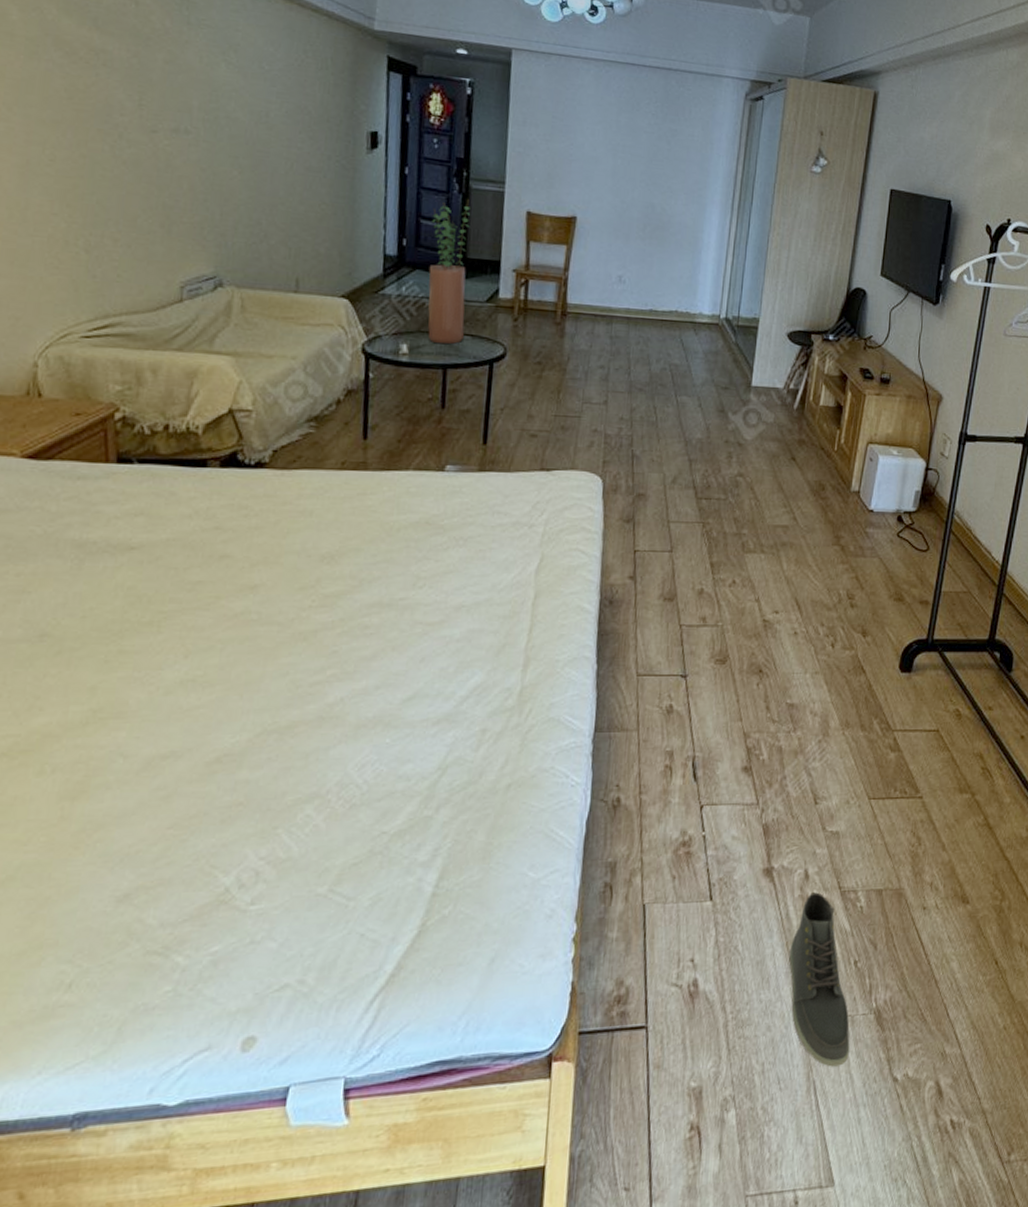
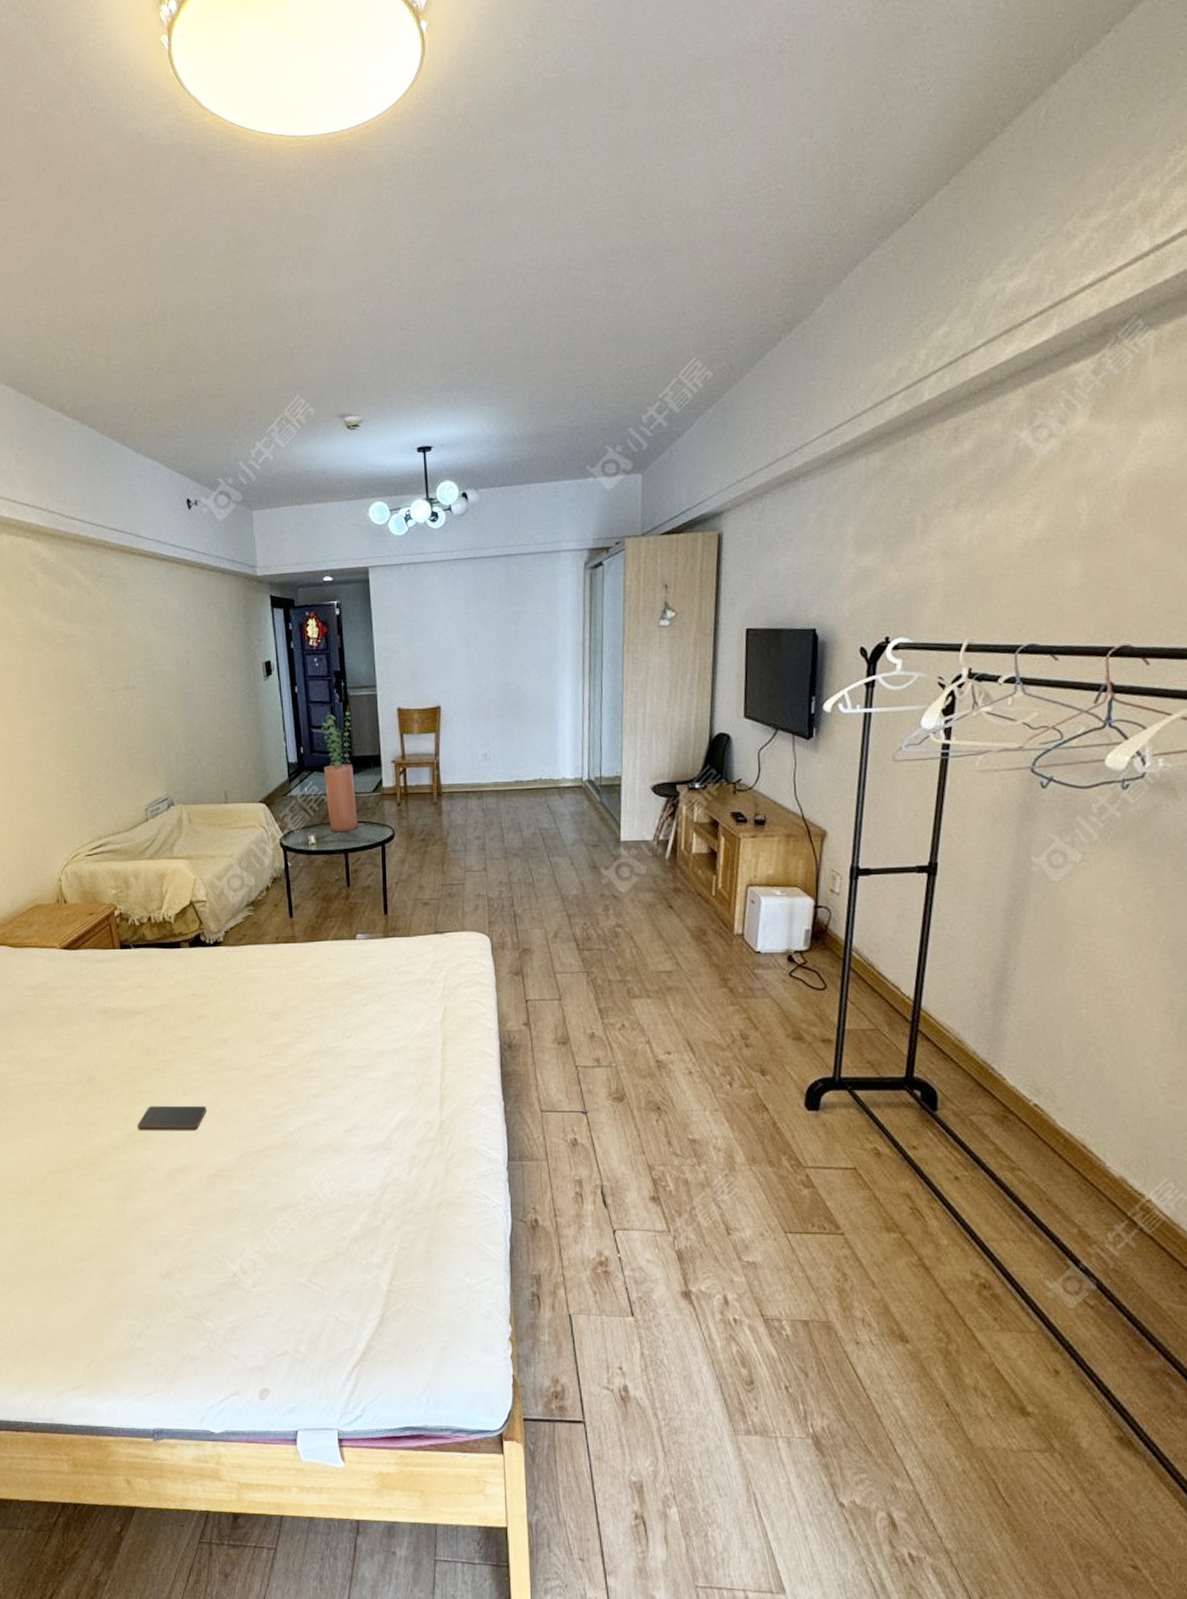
phone: none [107,671,216,704] -> present [137,1105,207,1130]
sneaker: present [789,892,850,1067] -> none [716,1317,789,1483]

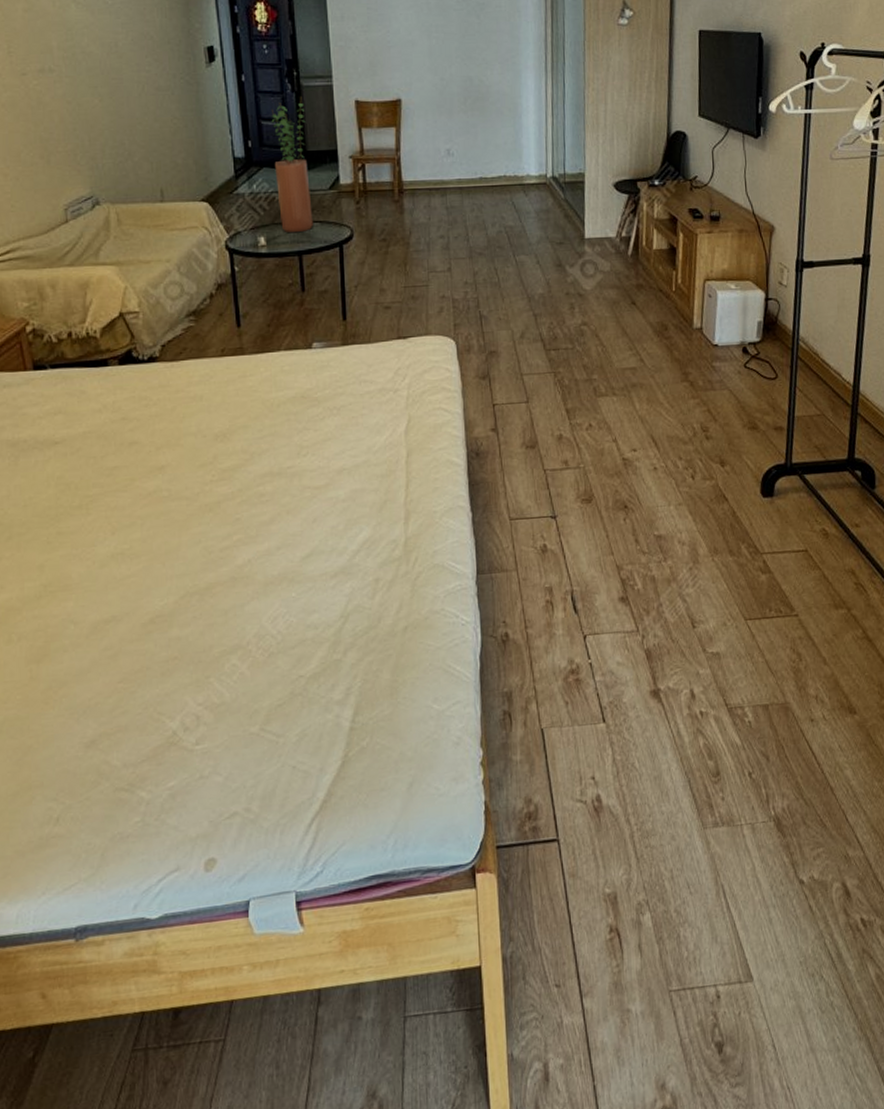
phone: present [137,1105,207,1130] -> none [54,544,140,579]

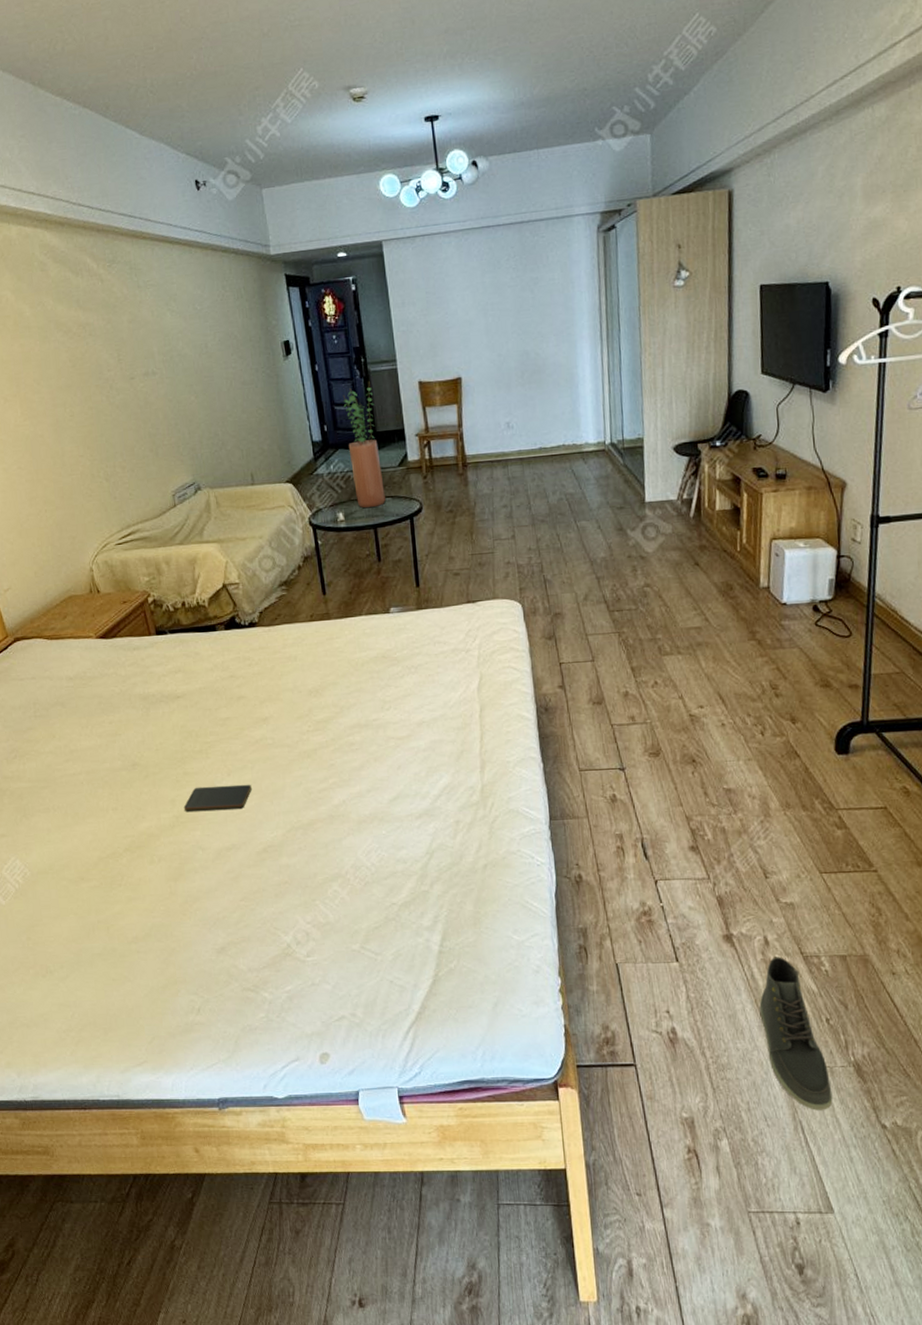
phone: none [54,544,140,579] -> present [183,784,252,812]
sneaker: none [684,710,754,872] -> present [759,957,833,1110]

